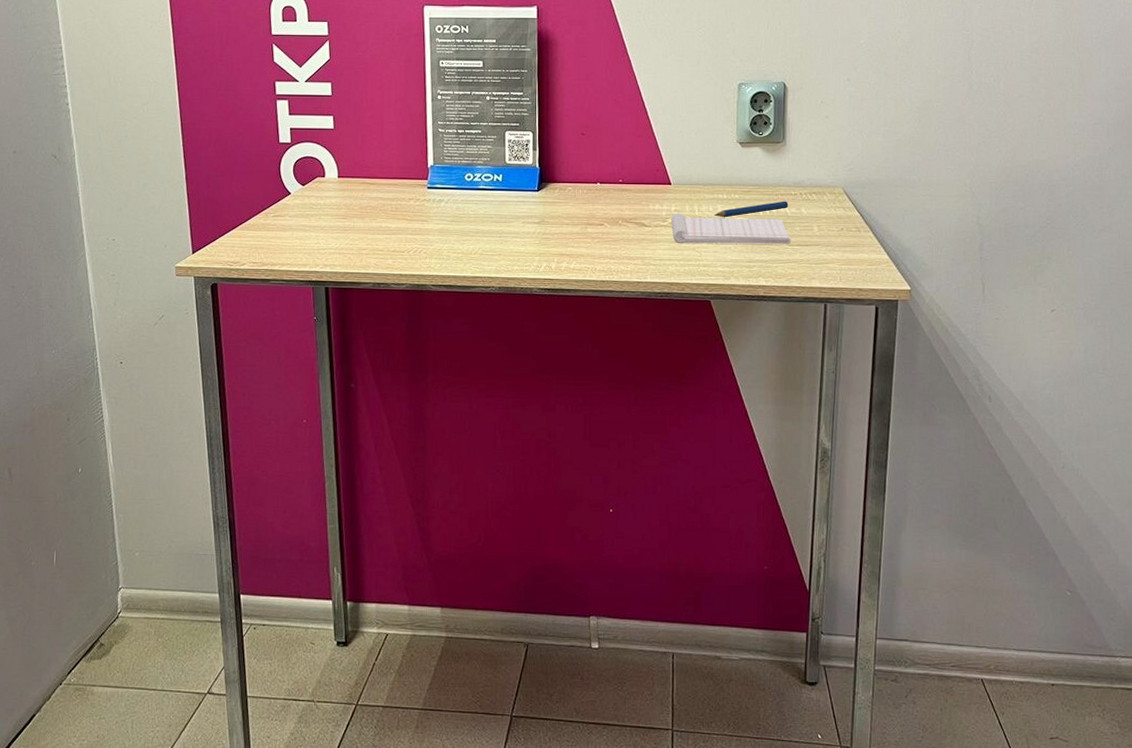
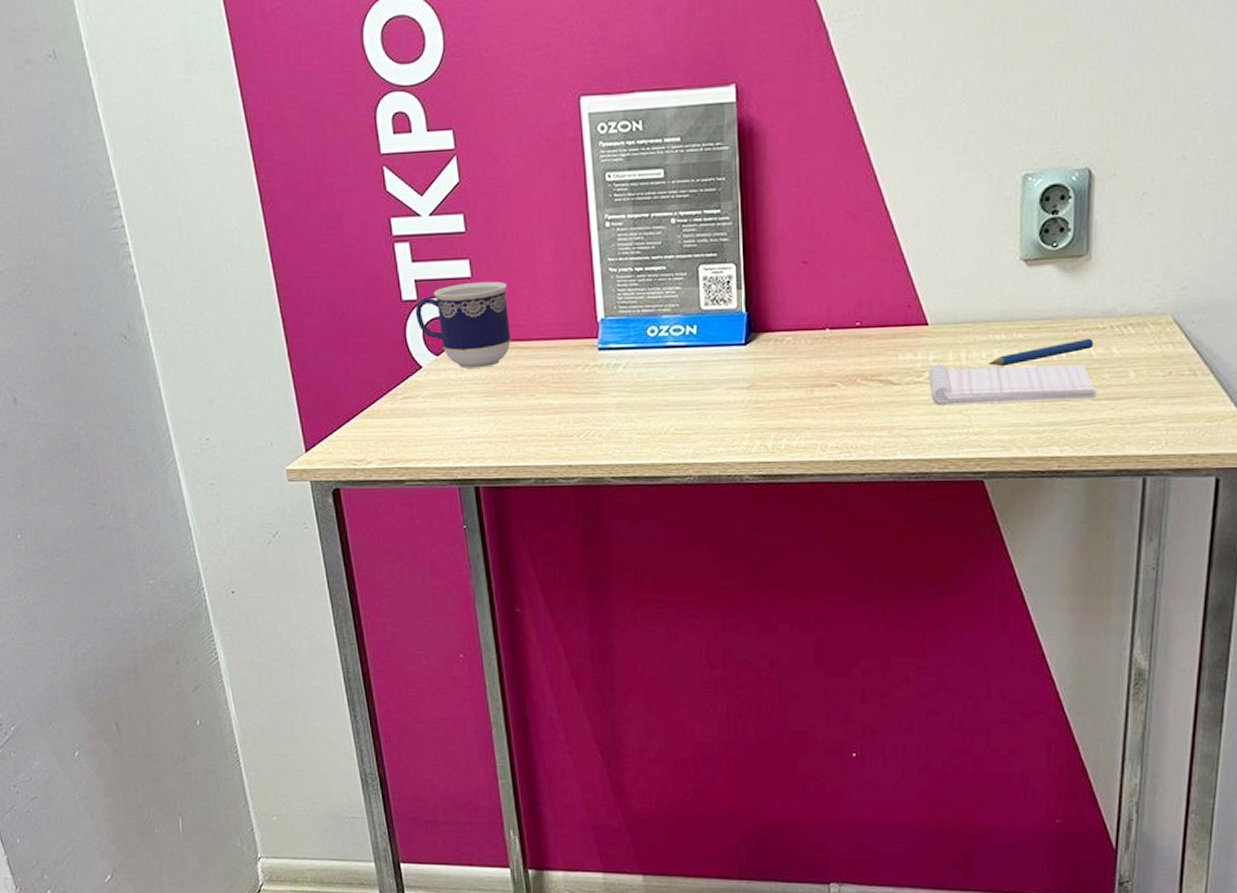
cup: none [288,132,361,197] -> present [415,281,511,369]

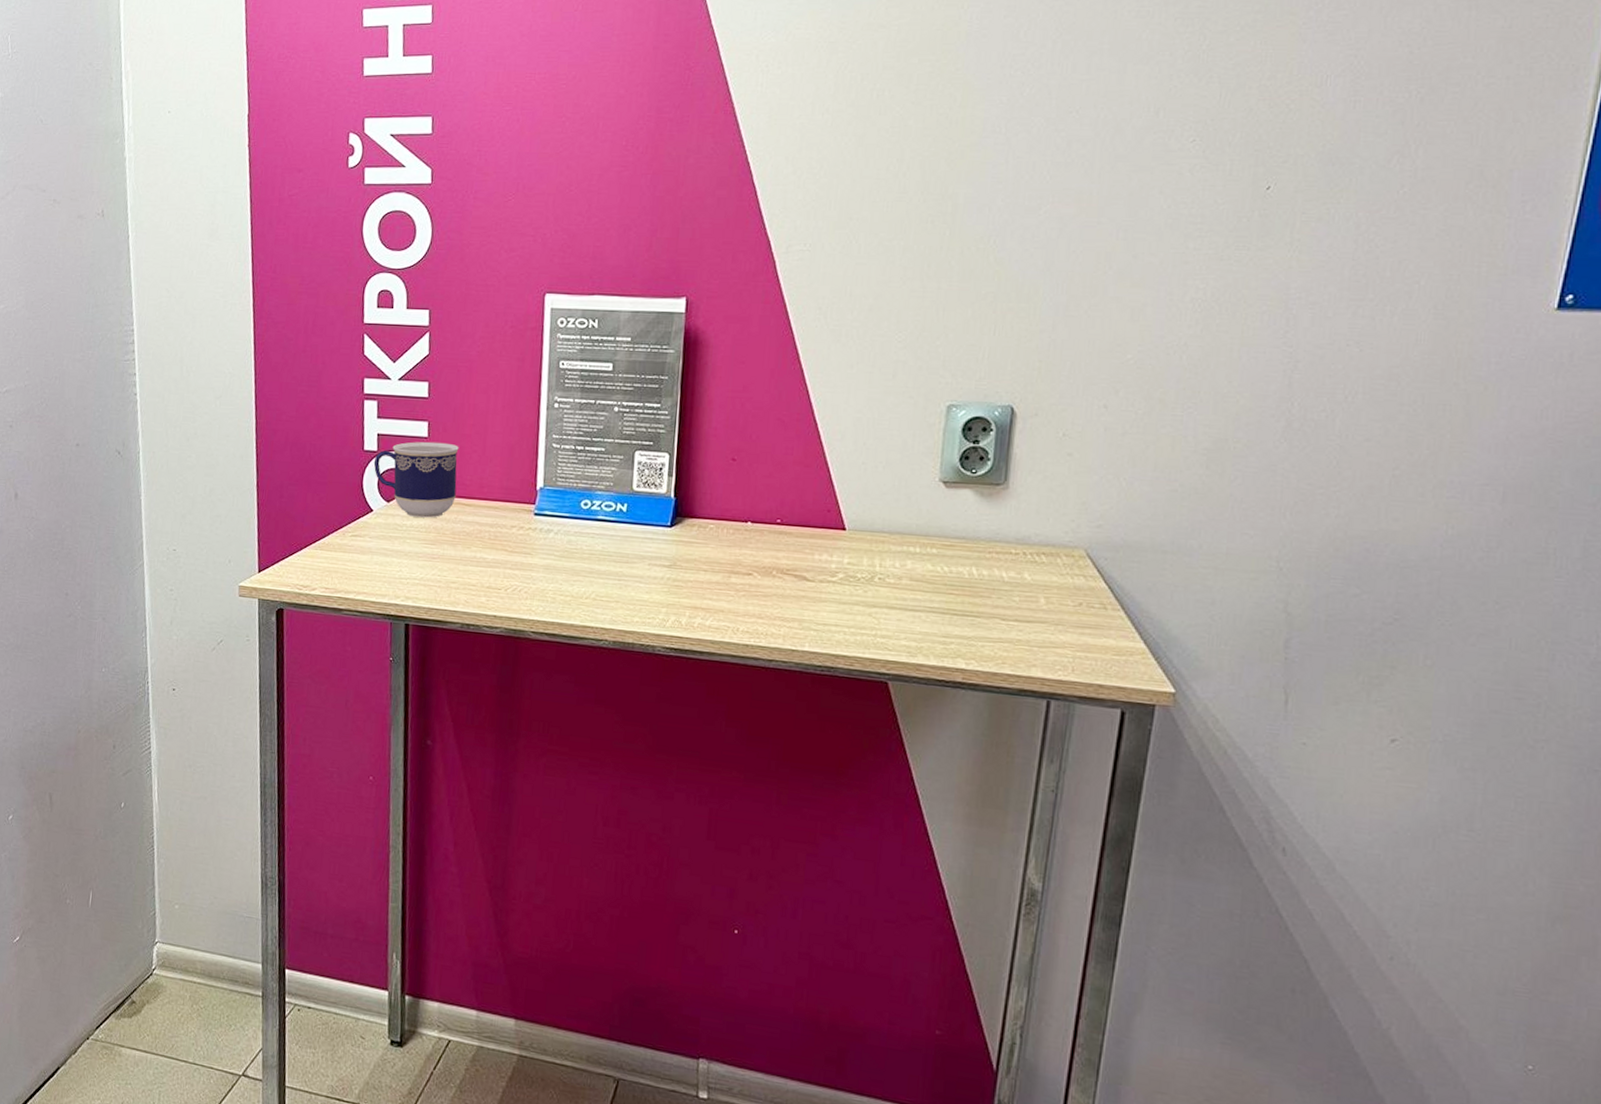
notebook: present [929,338,1098,406] -> none [842,561,1007,619]

